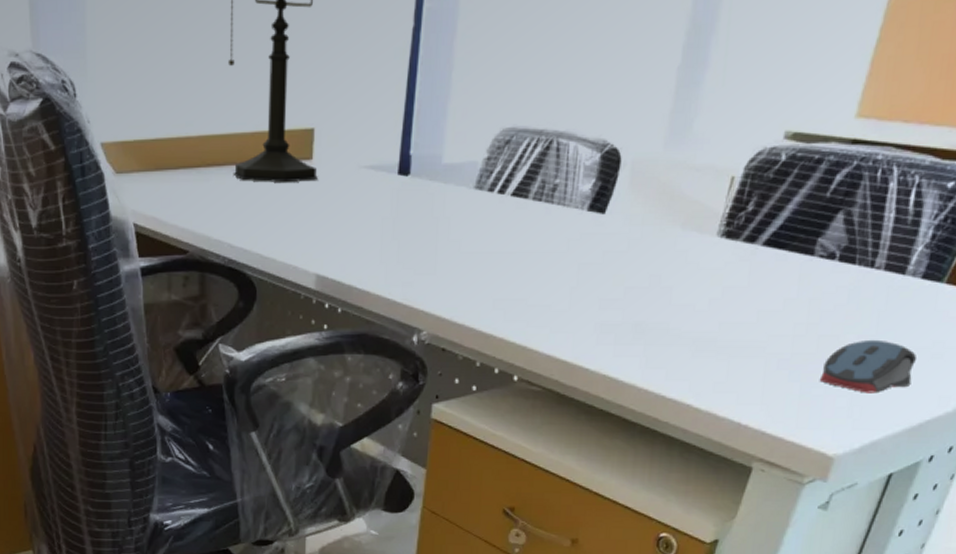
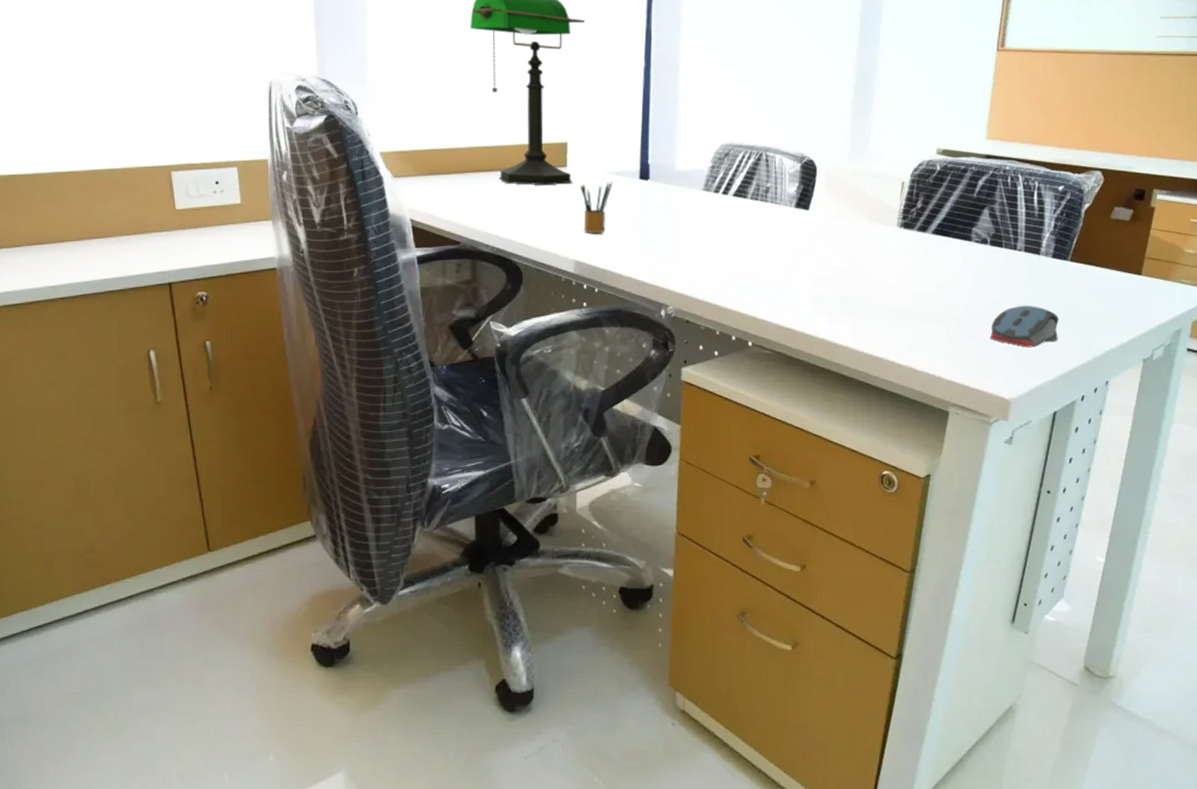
pencil box: none [327,177,366,241] -> present [580,181,613,233]

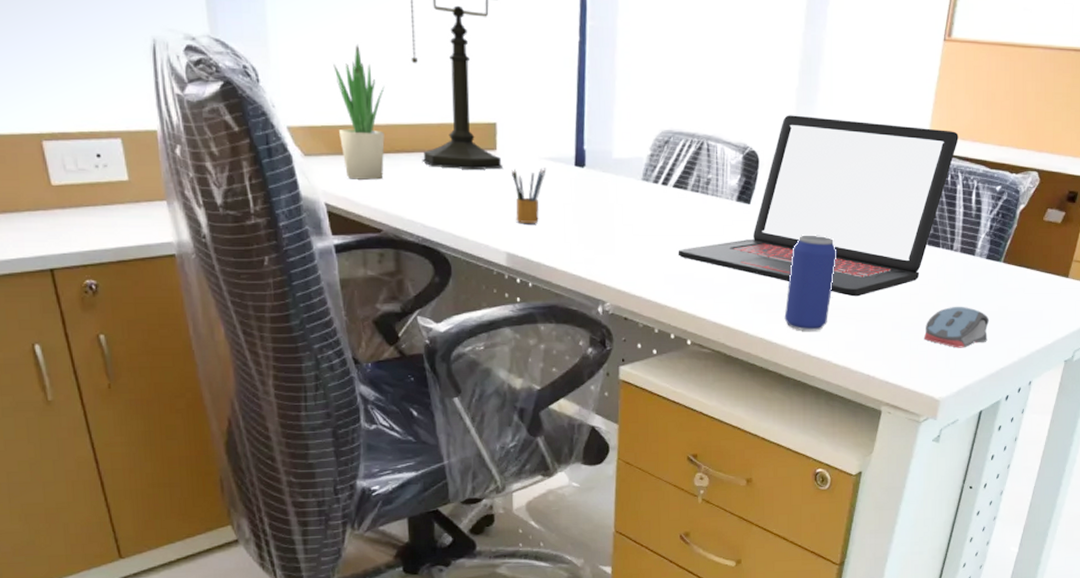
potted plant: none [423,79,468,197] -> present [333,45,385,180]
laptop: none [738,125,1017,297] -> present [678,115,959,297]
beverage can: none [845,238,897,332] -> present [784,235,837,331]

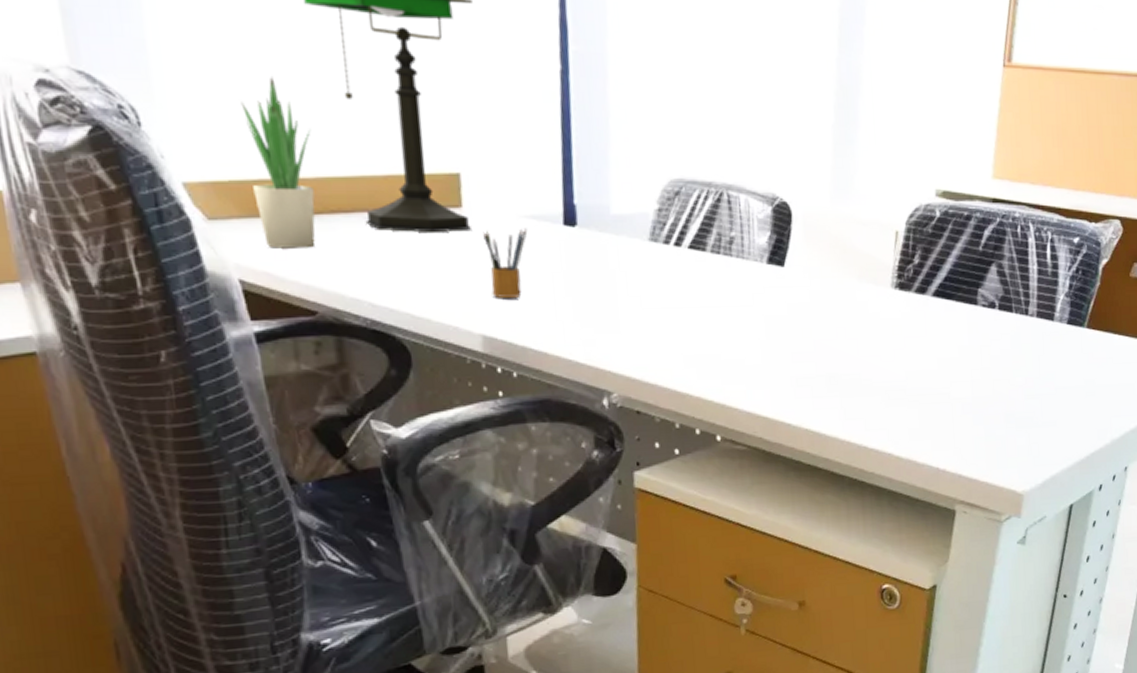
laptop: present [678,115,959,297] -> none [698,157,1027,375]
beverage can: present [784,235,837,331] -> none [833,301,893,419]
computer mouse: present [924,306,990,348] -> none [1001,381,1076,432]

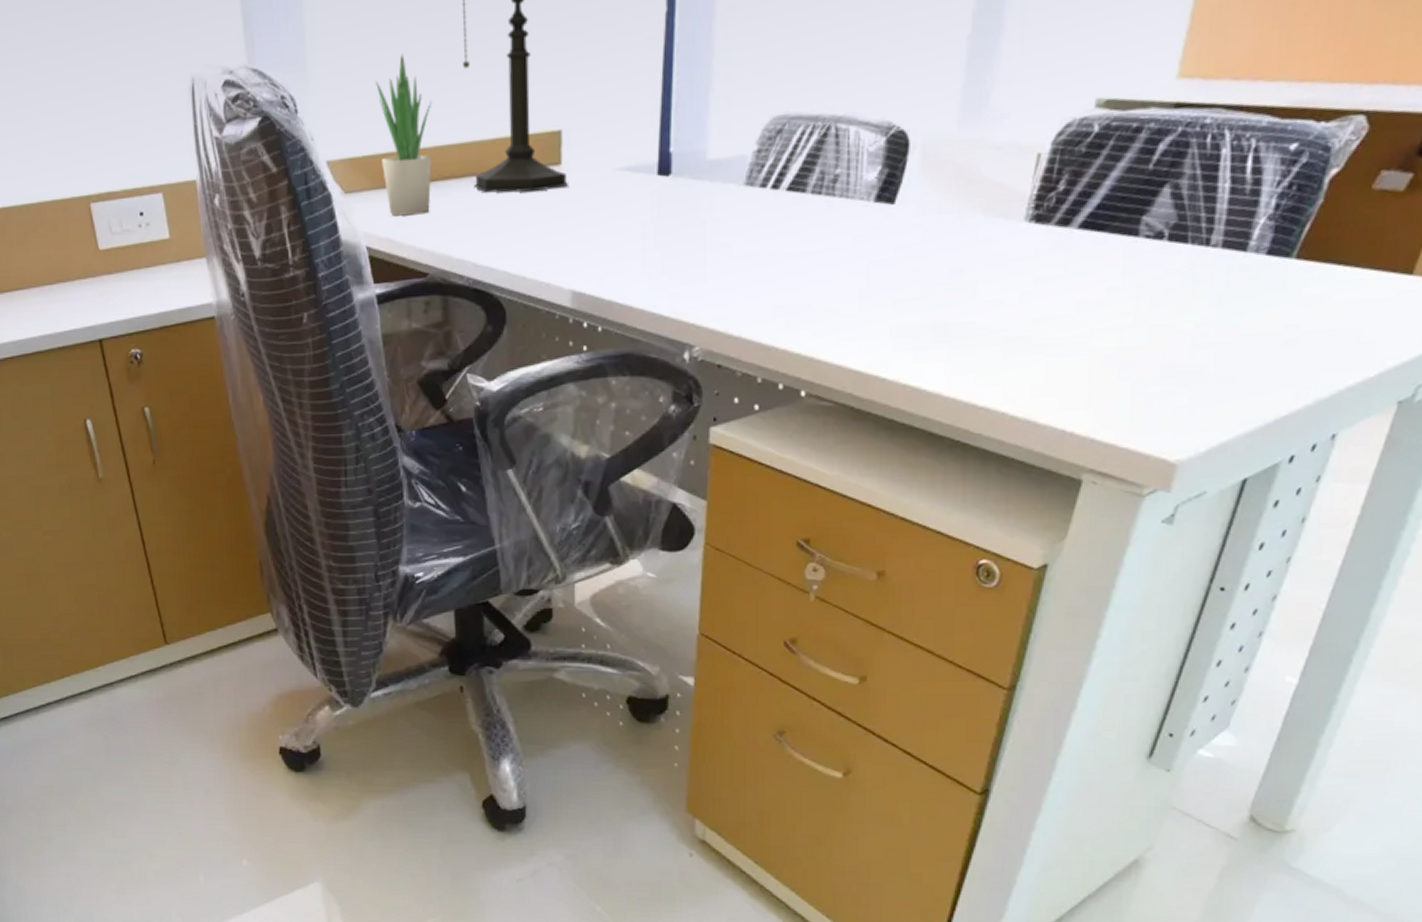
pencil box: present [483,228,528,298] -> none [579,181,622,253]

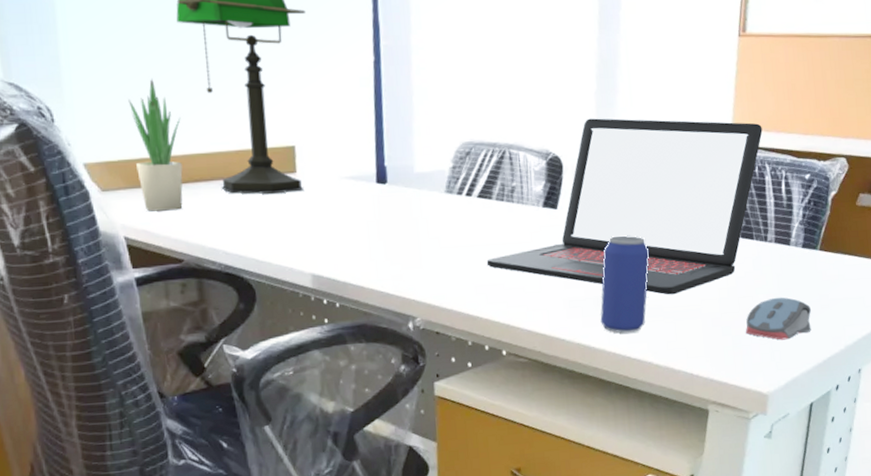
laptop: none [791,67,1228,322] -> present [486,118,763,295]
beverage can: none [939,238,1022,373] -> present [600,235,650,333]
computer mouse: none [1156,326,1268,389] -> present [746,297,812,340]

